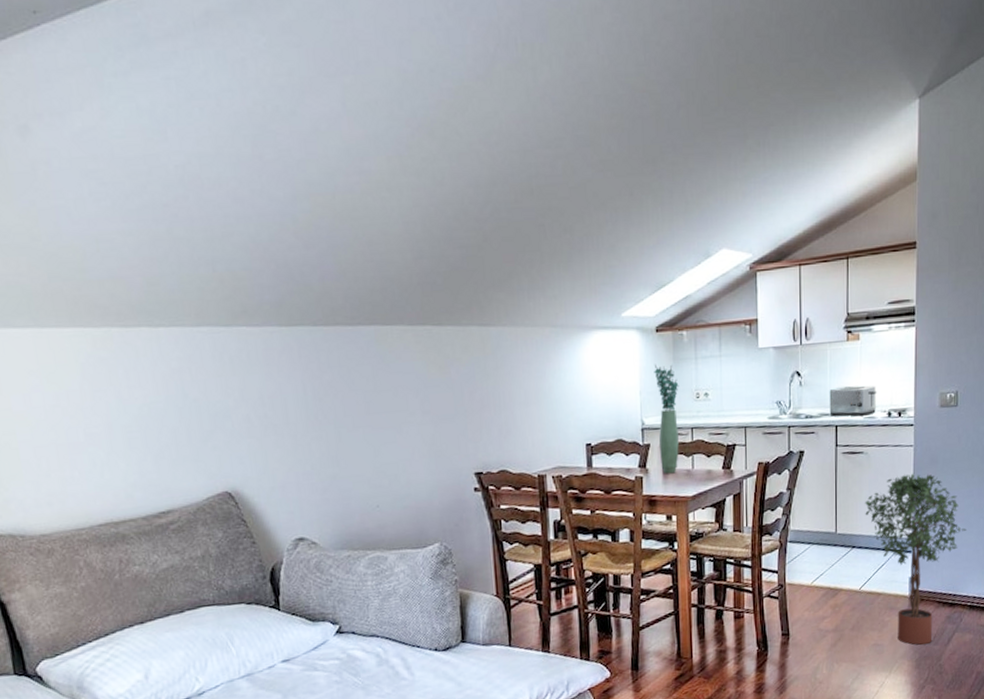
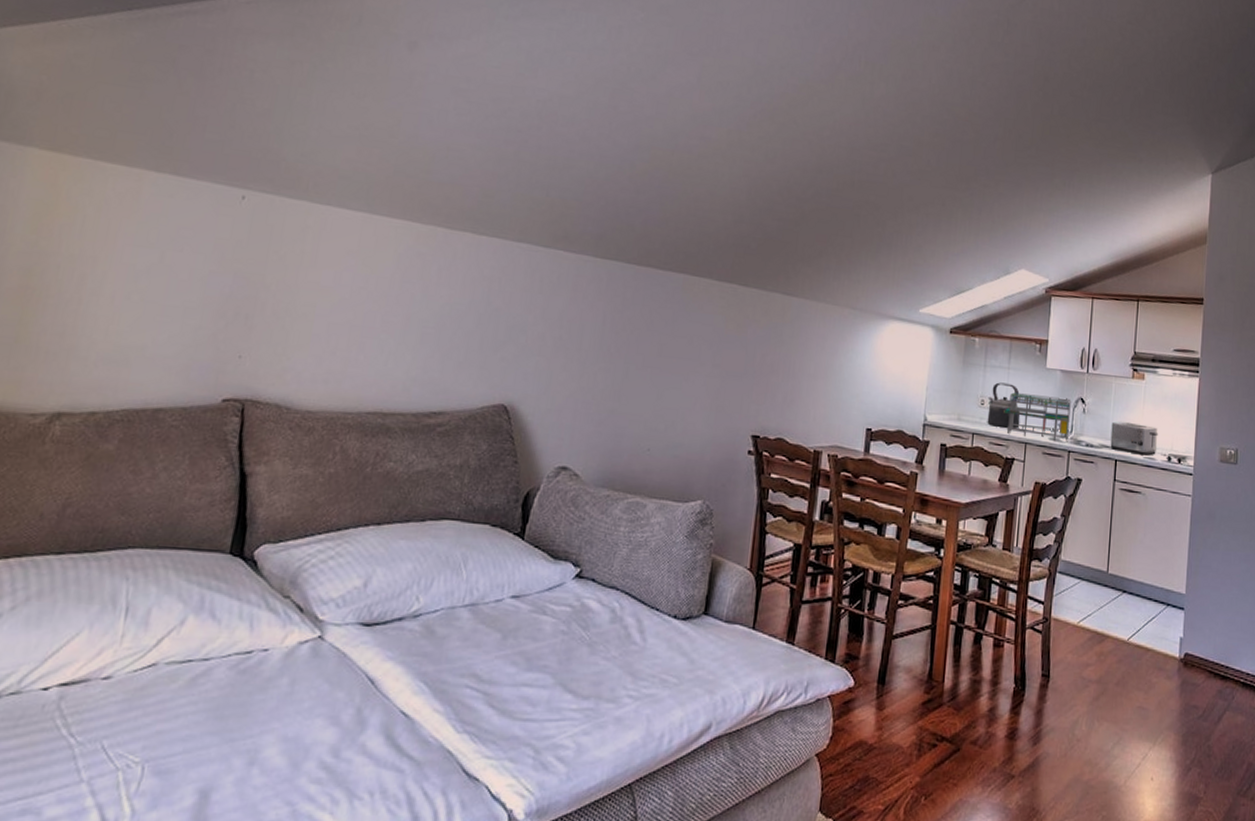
vase: present [654,364,679,475] -> none [937,363,966,476]
kettle: none [704,371,738,417] -> present [987,382,1020,429]
architectural model: none [720,374,787,421] -> present [1004,392,1071,442]
potted tree: present [865,473,966,645] -> none [1138,523,1242,718]

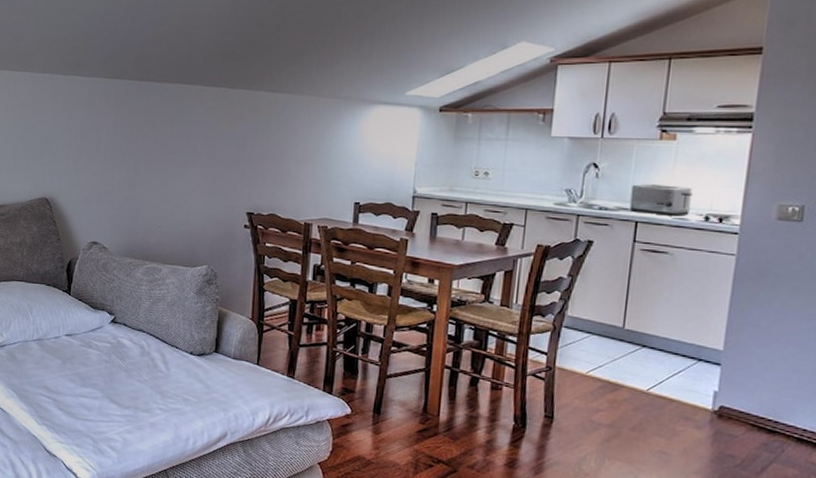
kettle: present [987,382,1020,429] -> none [482,154,520,196]
architectural model: present [1004,392,1071,442] -> none [501,162,581,207]

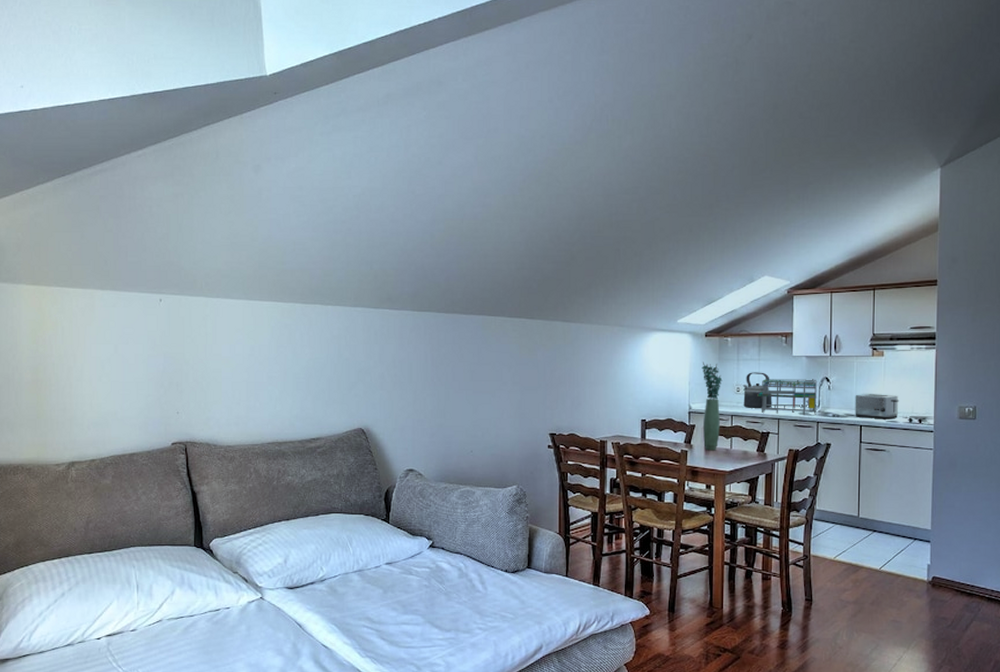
vase: none [428,140,458,241] -> present [702,362,723,451]
kettle: none [482,154,520,196] -> present [743,372,772,408]
architectural model: none [501,162,581,207] -> present [757,379,817,415]

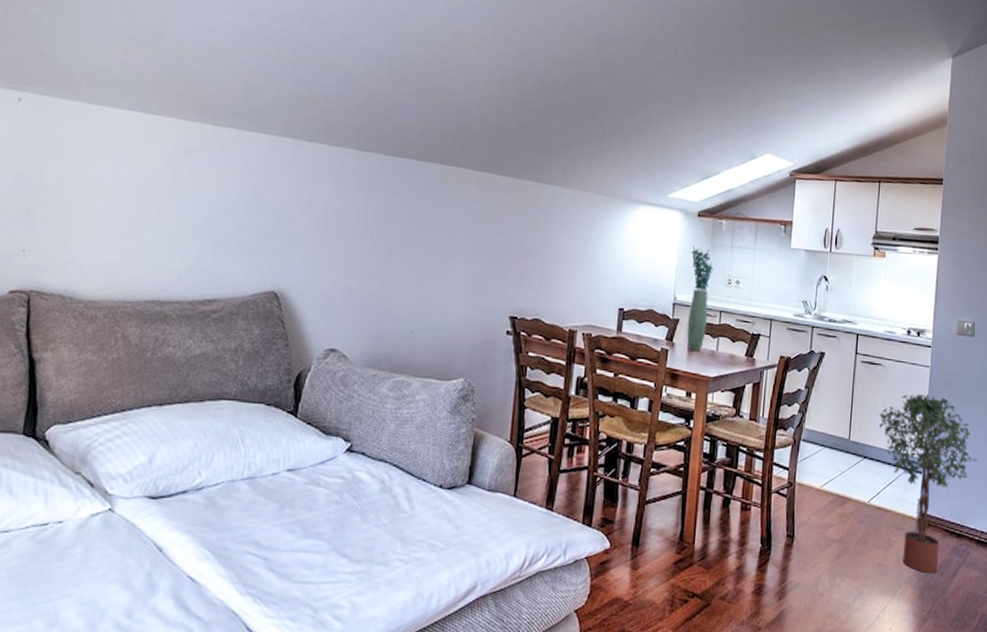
kettle: present [743,372,772,408] -> none [734,262,766,306]
architectural model: present [757,379,817,415] -> none [750,272,815,318]
toaster: present [855,393,899,419] -> none [852,297,898,330]
potted tree: none [886,473,984,627] -> present [879,393,977,573]

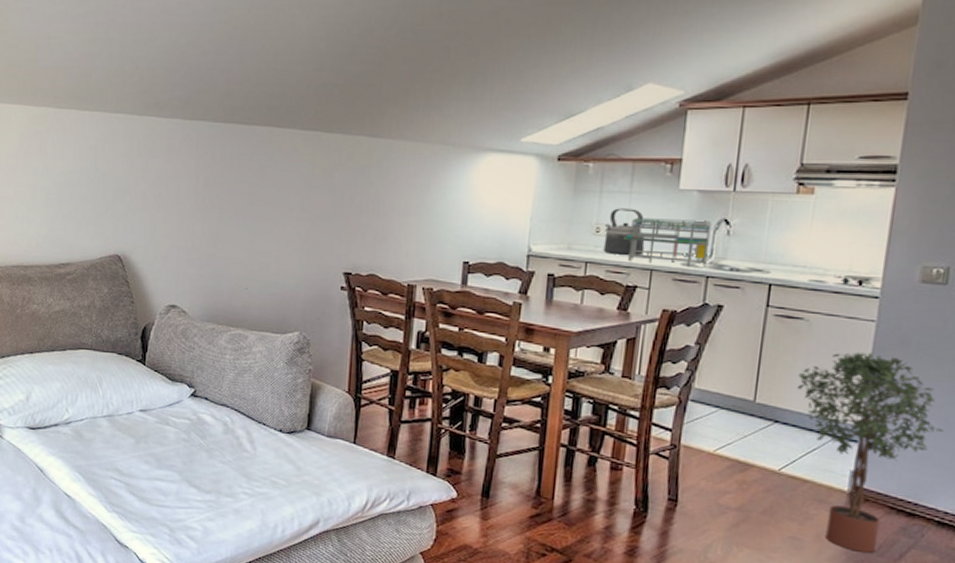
vase: present [687,245,713,352] -> none [544,192,577,306]
kettle: none [734,262,766,306] -> present [603,208,645,255]
architectural model: none [750,272,815,318] -> present [624,218,711,267]

